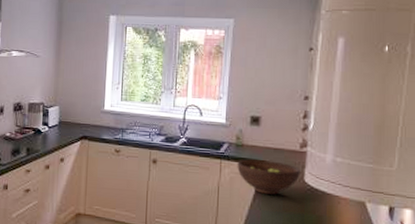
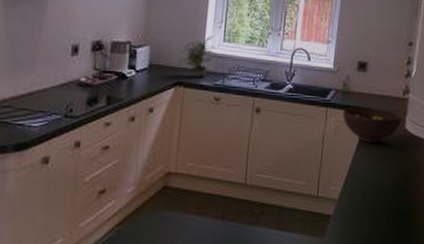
potted plant: none [83,95,117,132] -> present [178,35,218,78]

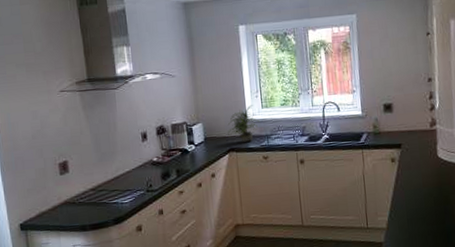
fruit bowl: present [342,107,402,143] -> none [377,142,434,175]

